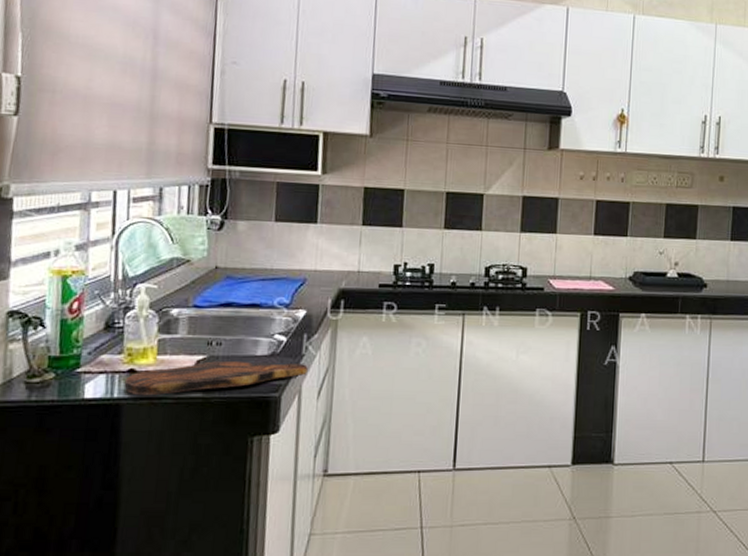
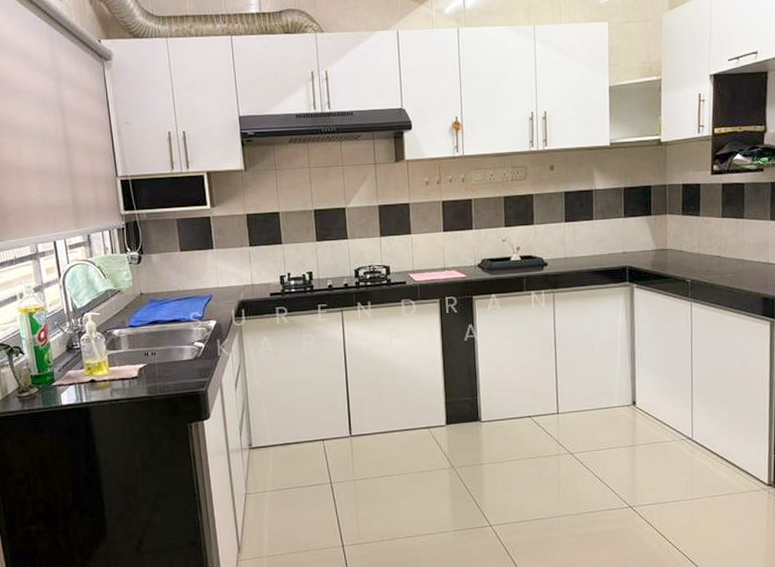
cutting board: present [123,360,308,396] -> none [89,363,224,400]

